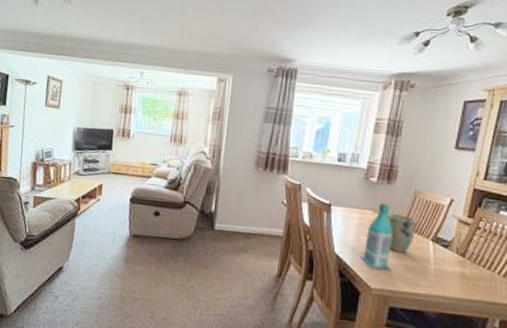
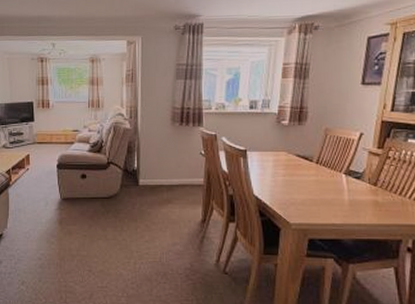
bottle: present [360,203,393,270] -> none [278,144,308,205]
plant pot: present [388,212,417,253] -> none [301,152,329,188]

